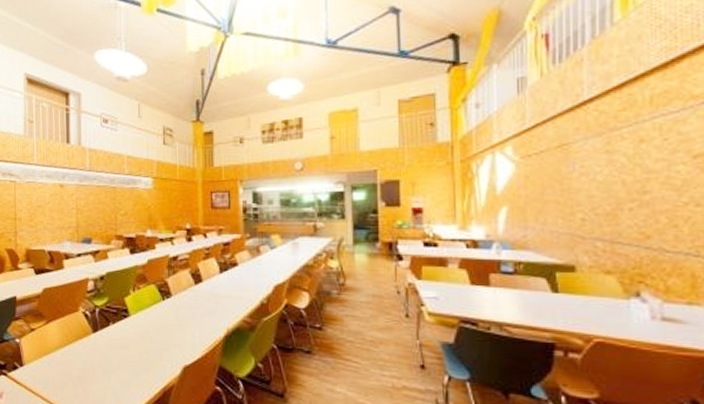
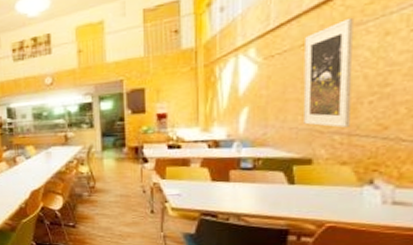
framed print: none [561,122,611,234] -> present [303,17,354,128]

